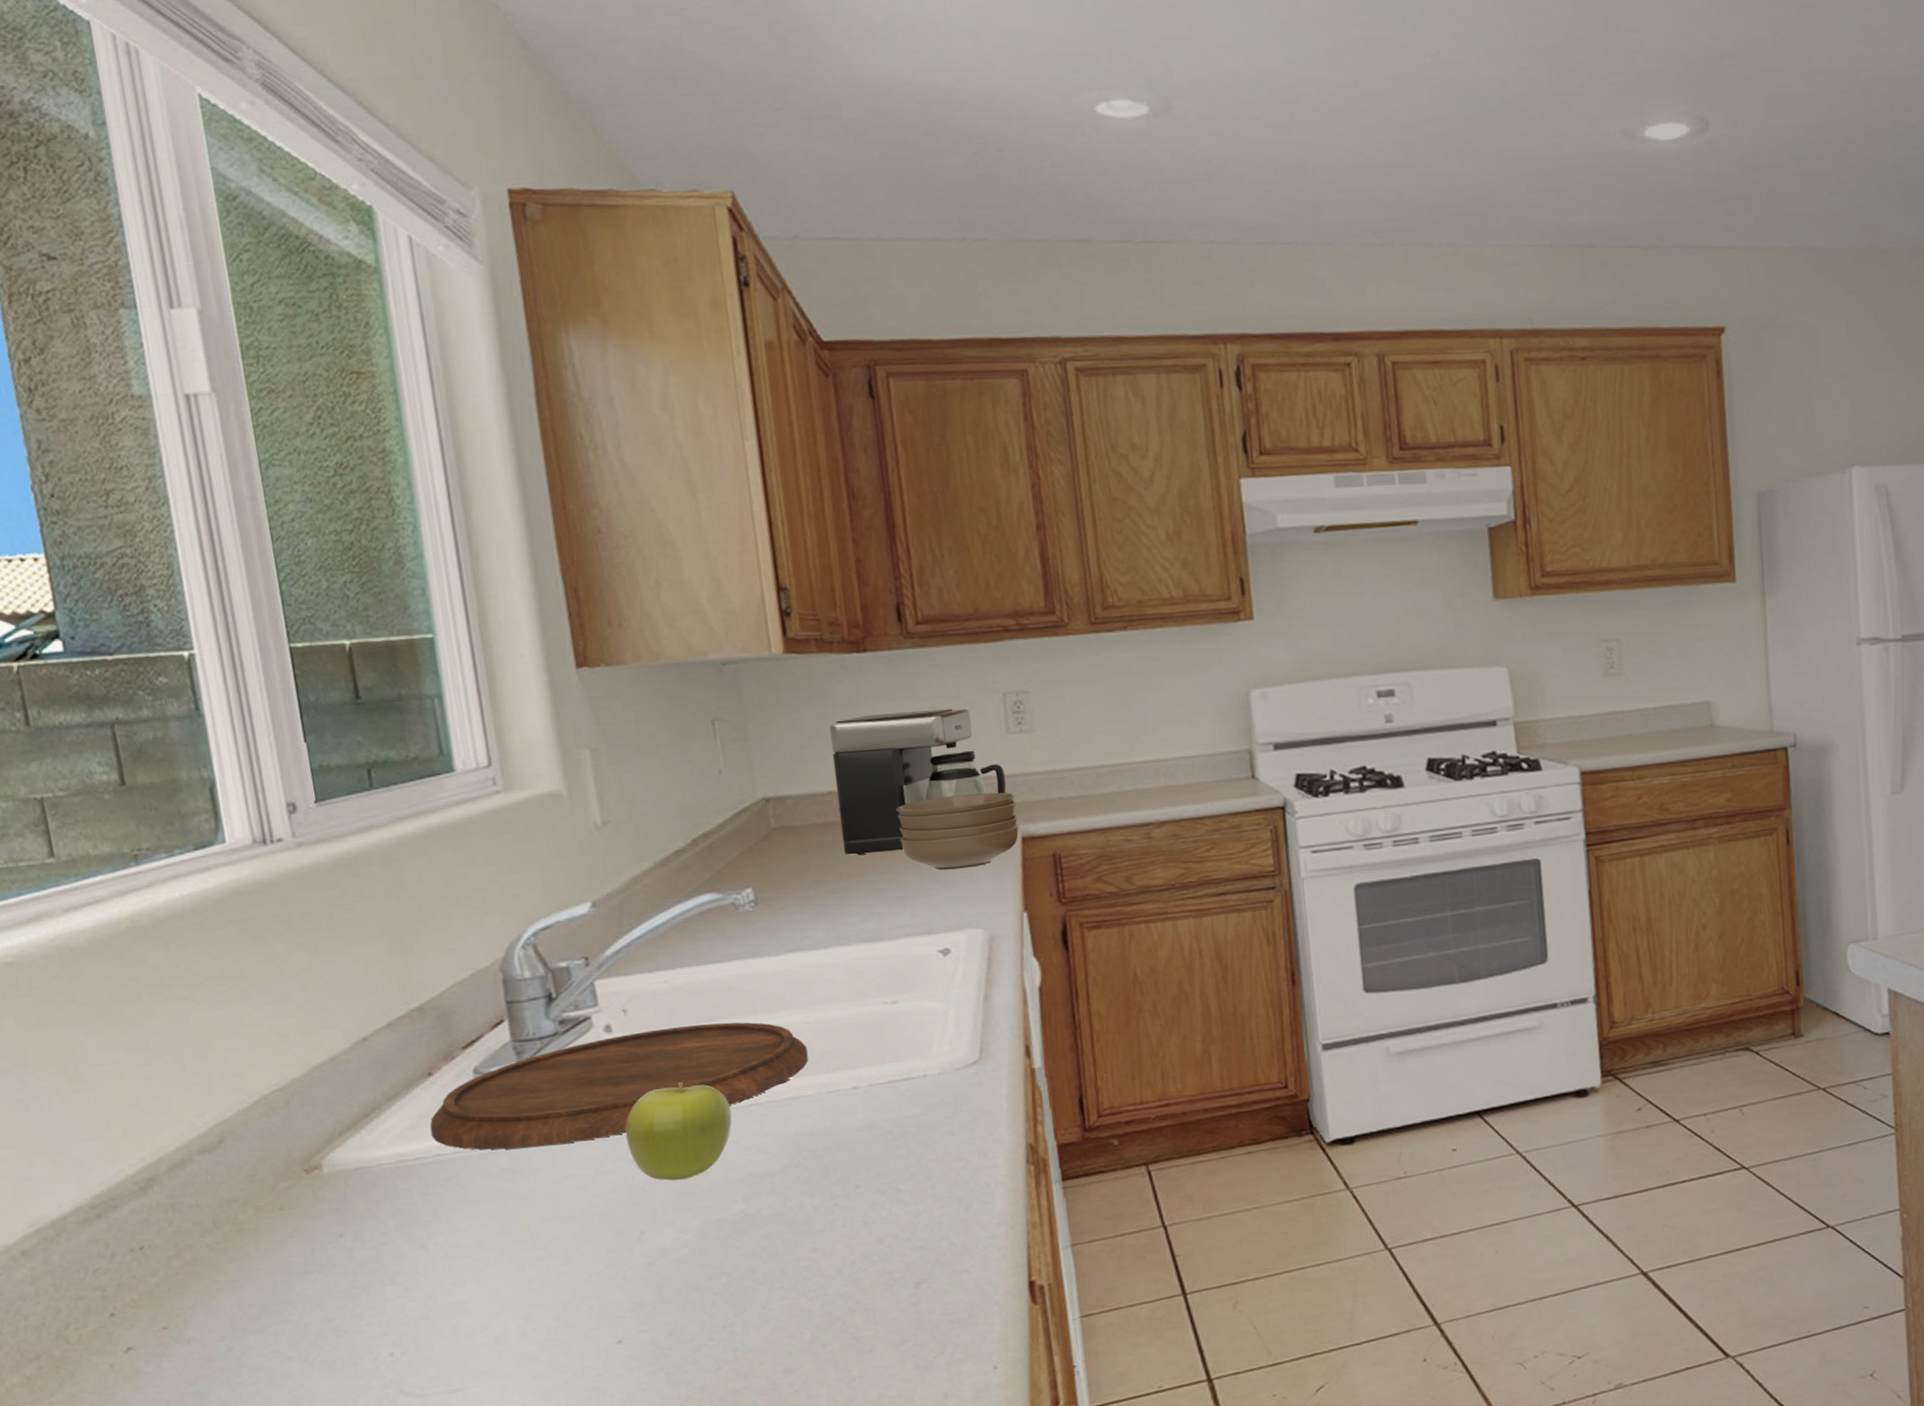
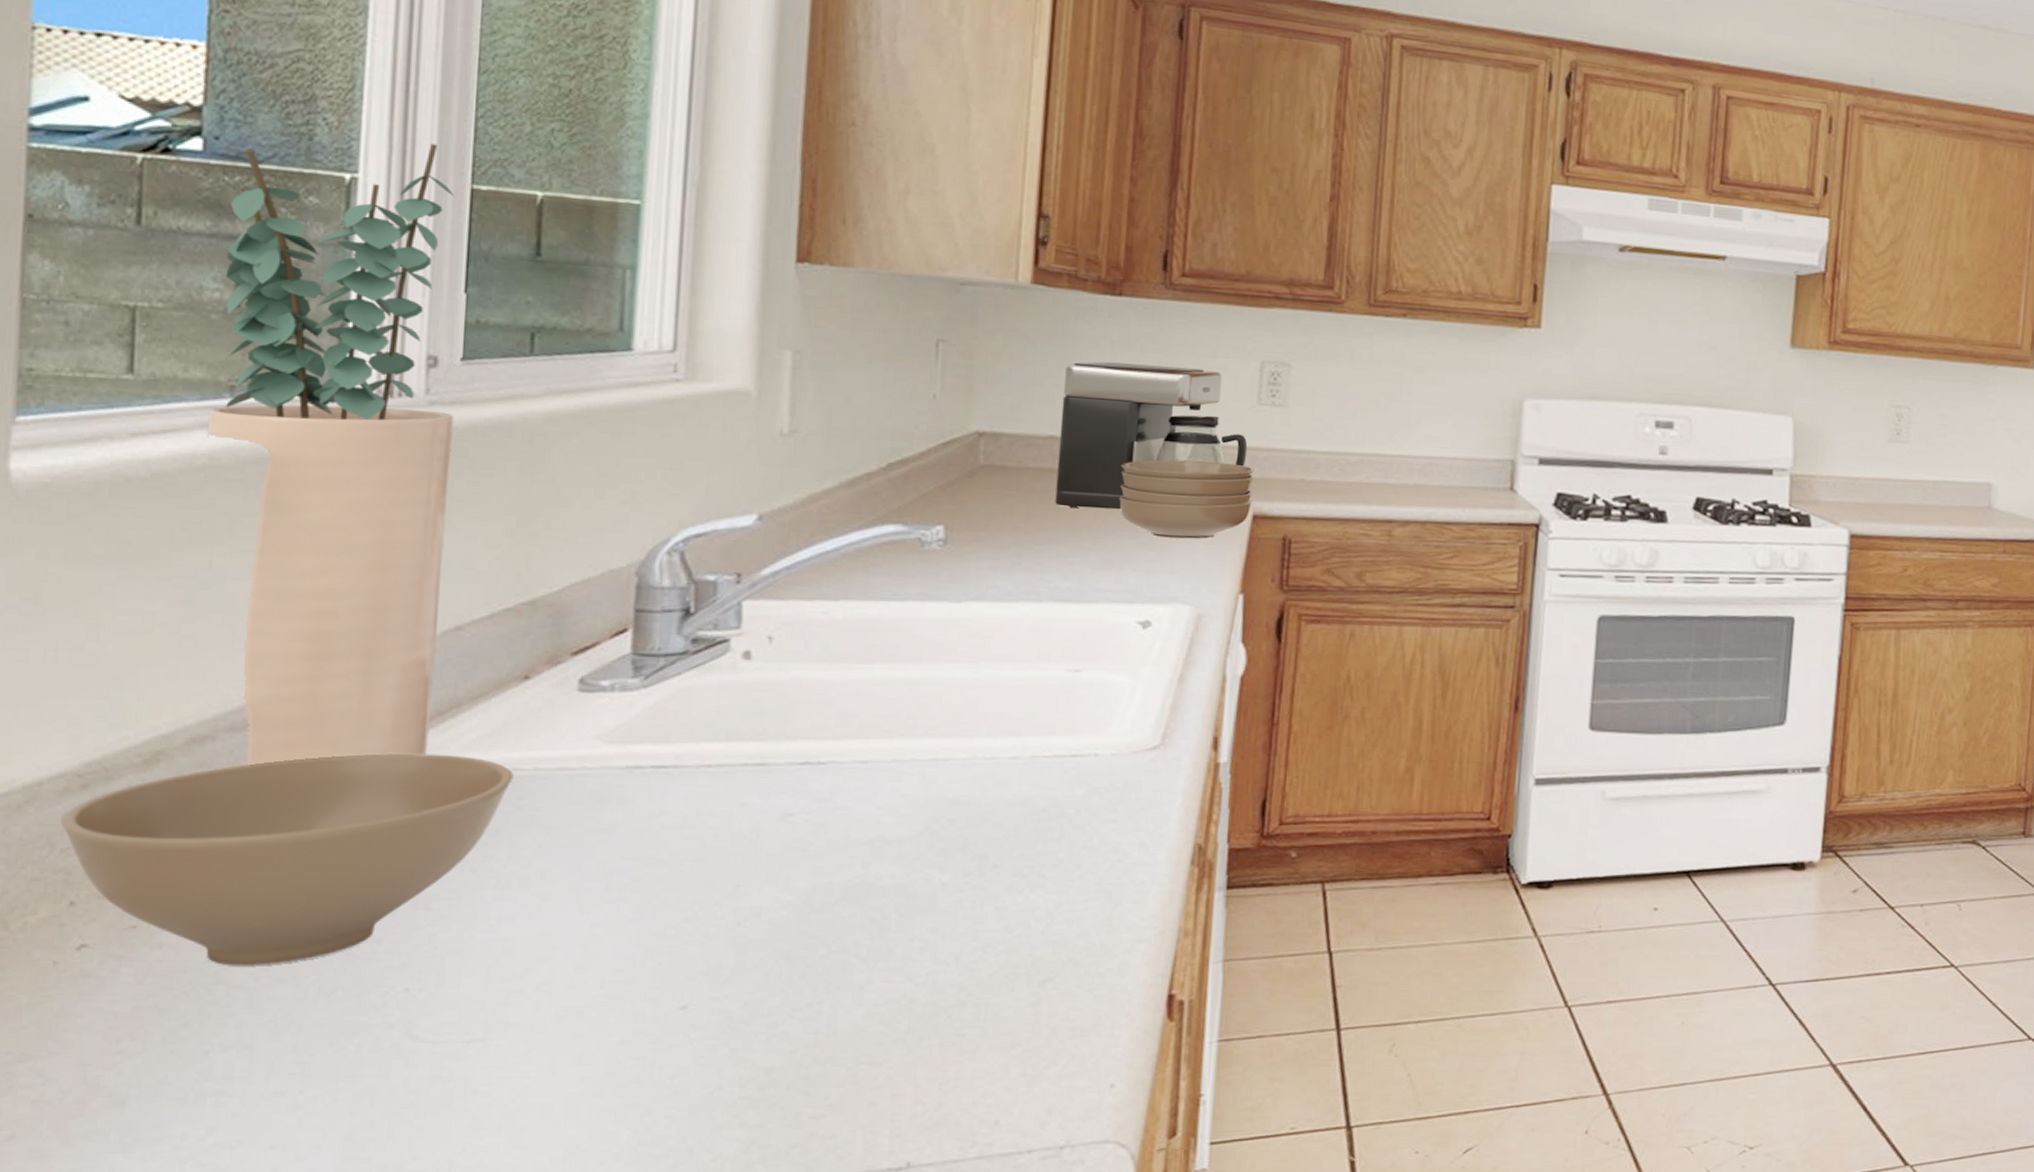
bowl: none [86,1149,438,1351] -> present [59,753,514,965]
vase: none [97,612,364,1196] -> present [185,144,455,775]
cutting board: present [430,1022,809,1150] -> none [512,663,970,776]
fruit: present [625,1081,732,1181] -> none [741,724,870,834]

